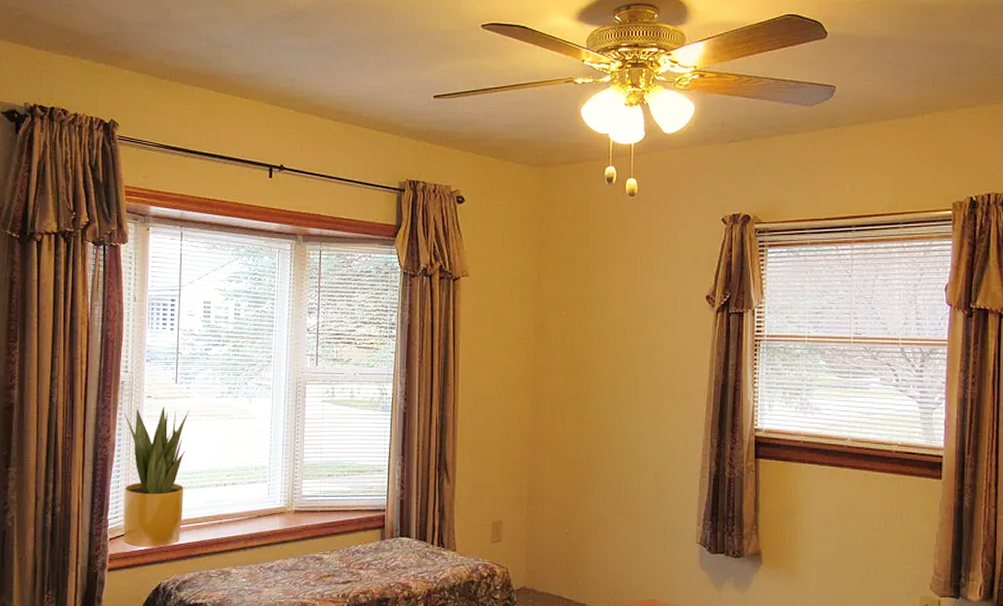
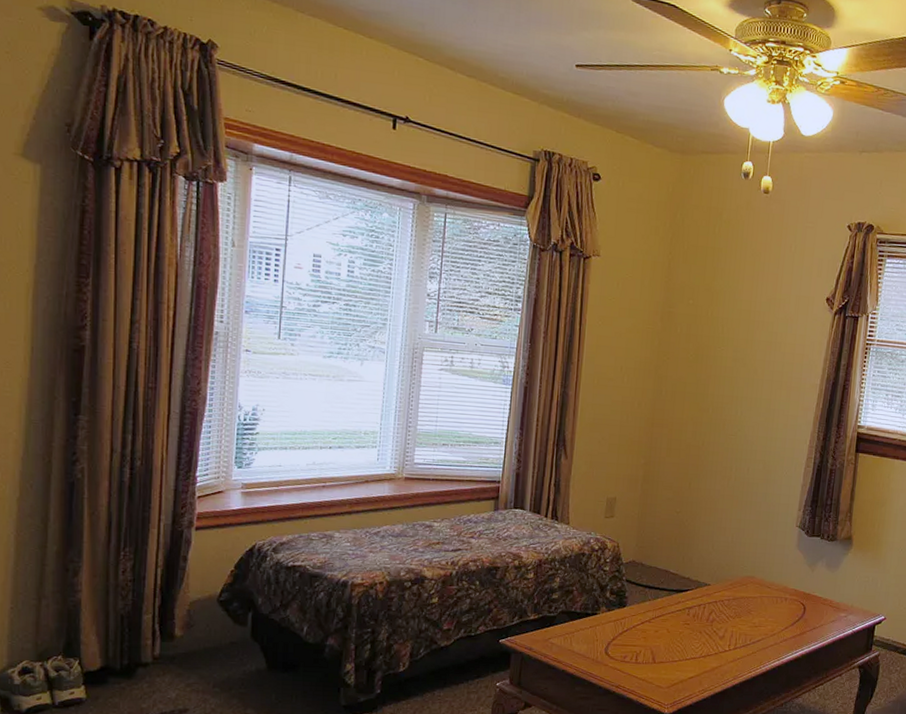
planter: present [122,406,190,548] -> none [213,362,294,508]

